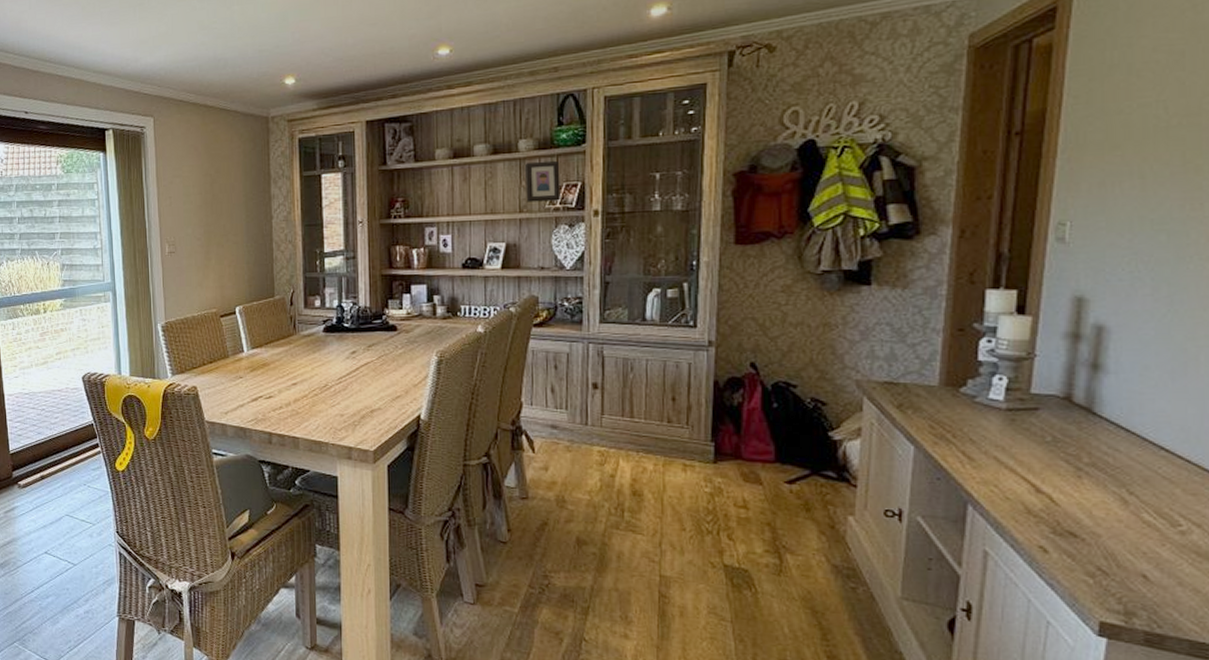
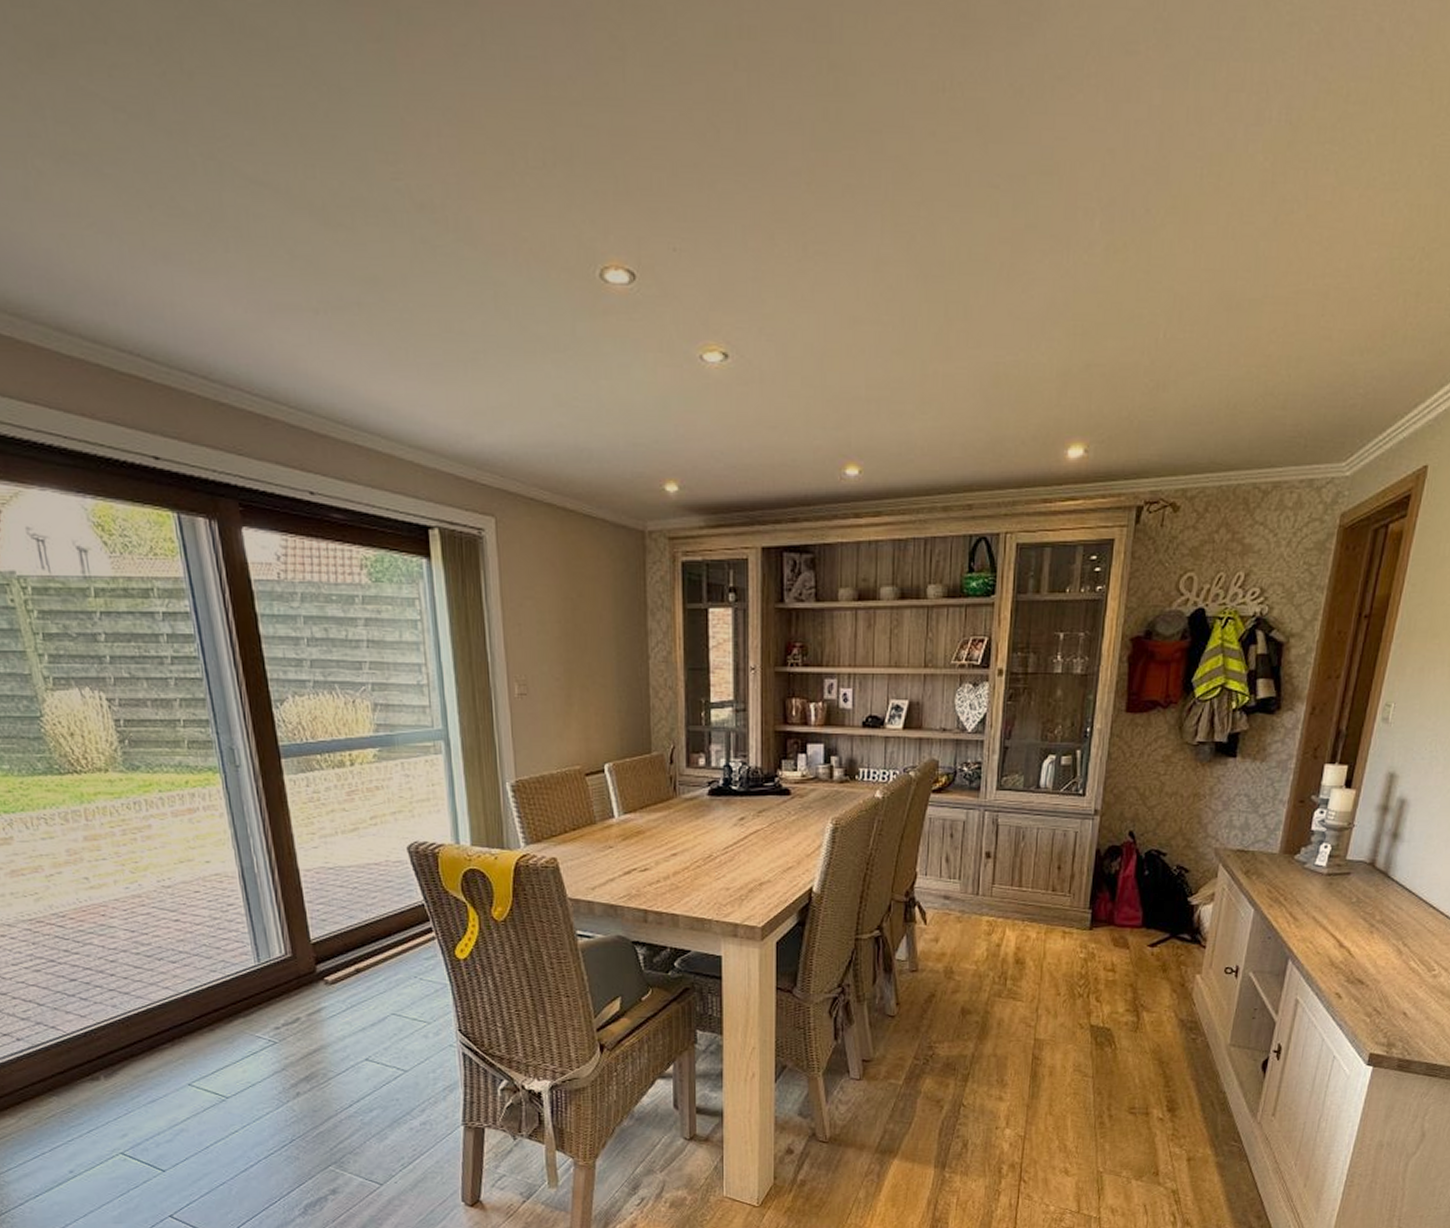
picture frame: present [525,161,561,202] -> none [932,612,968,657]

